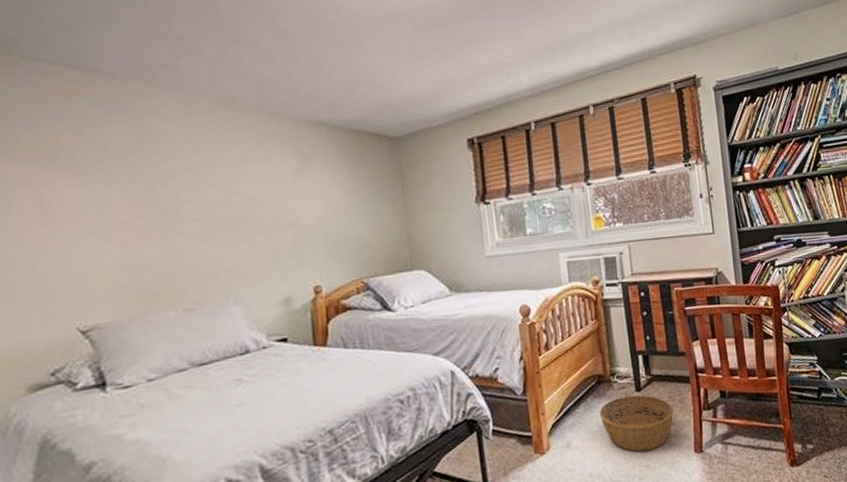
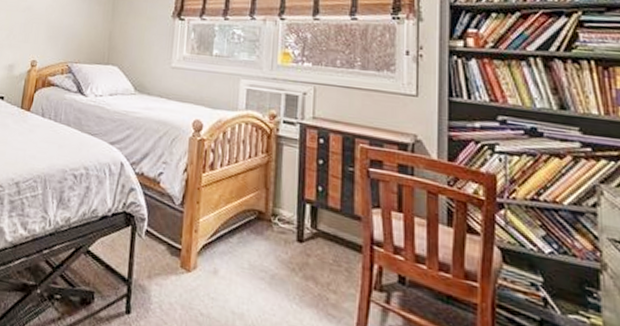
basket: present [600,395,674,452] -> none [253,241,338,312]

